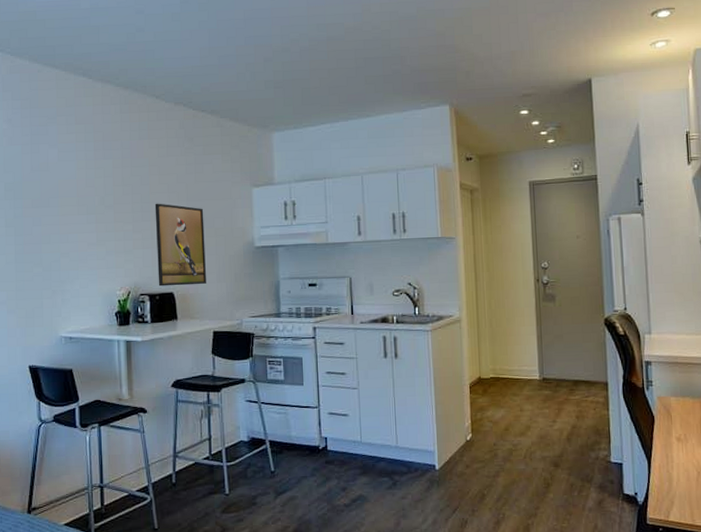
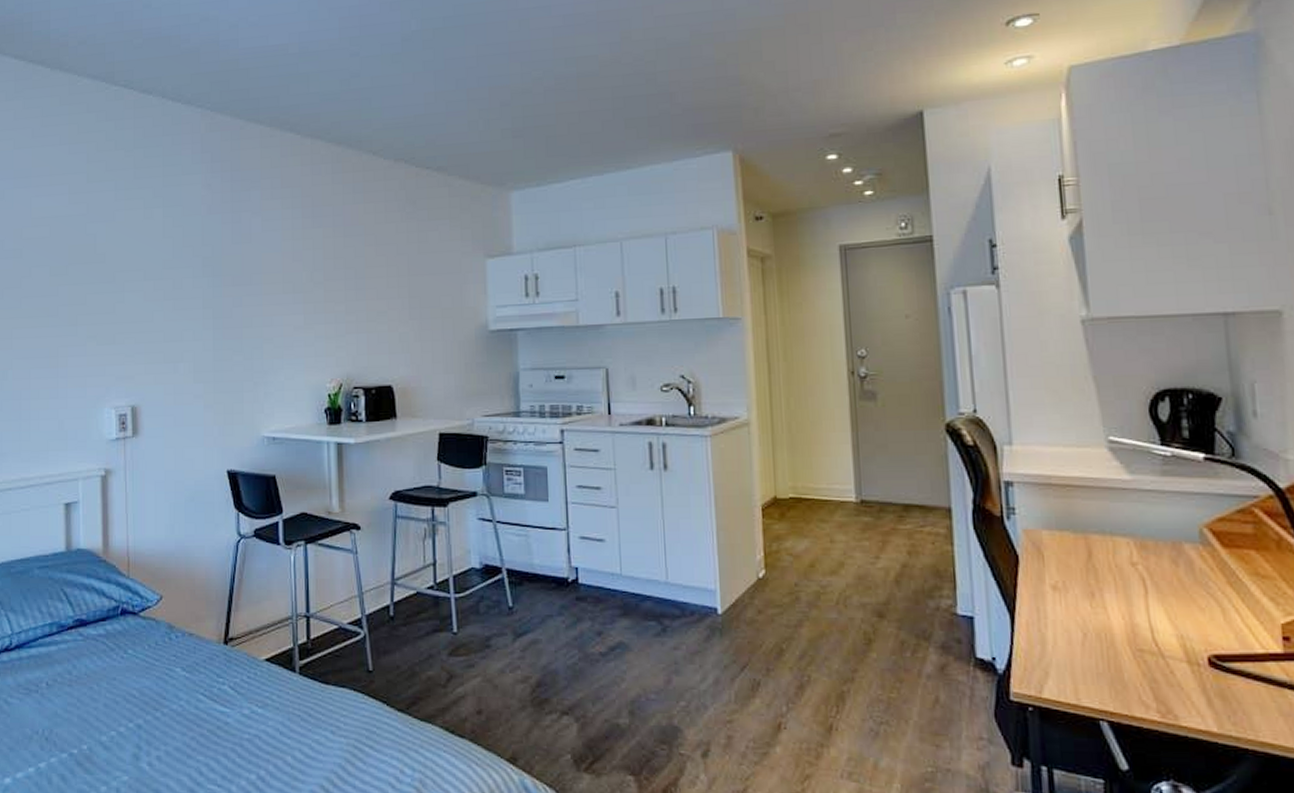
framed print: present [154,203,206,287] -> none [371,278,431,378]

